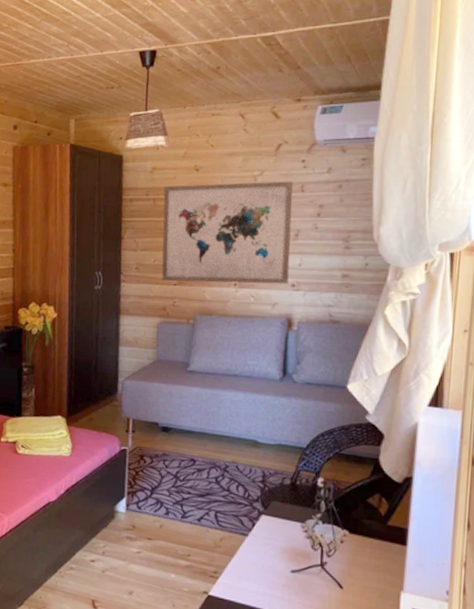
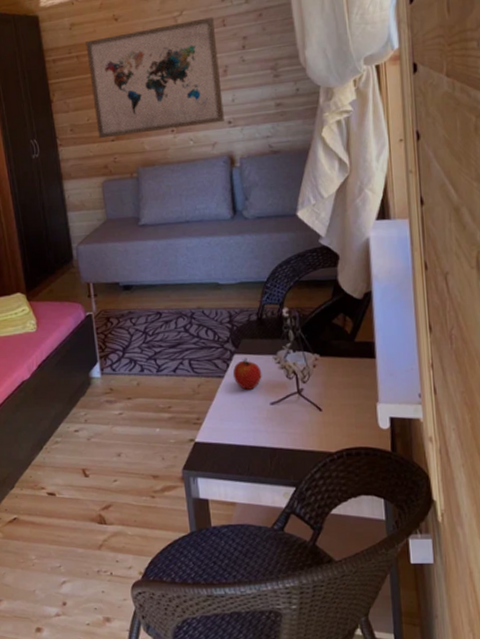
apple: none [257,520,287,554] -> present [232,357,262,390]

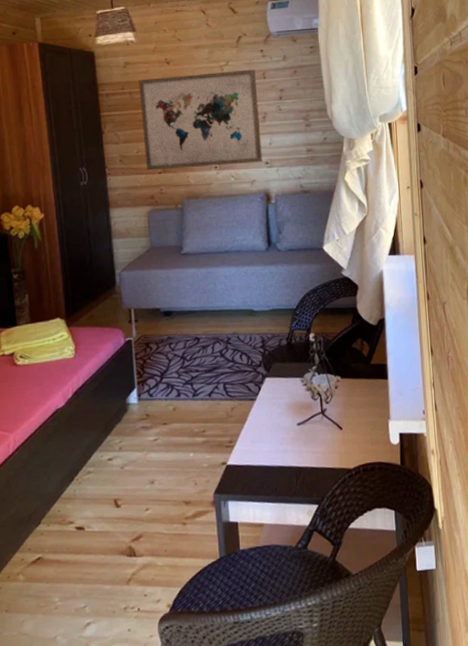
apple: present [232,357,262,390] -> none [263,380,290,412]

